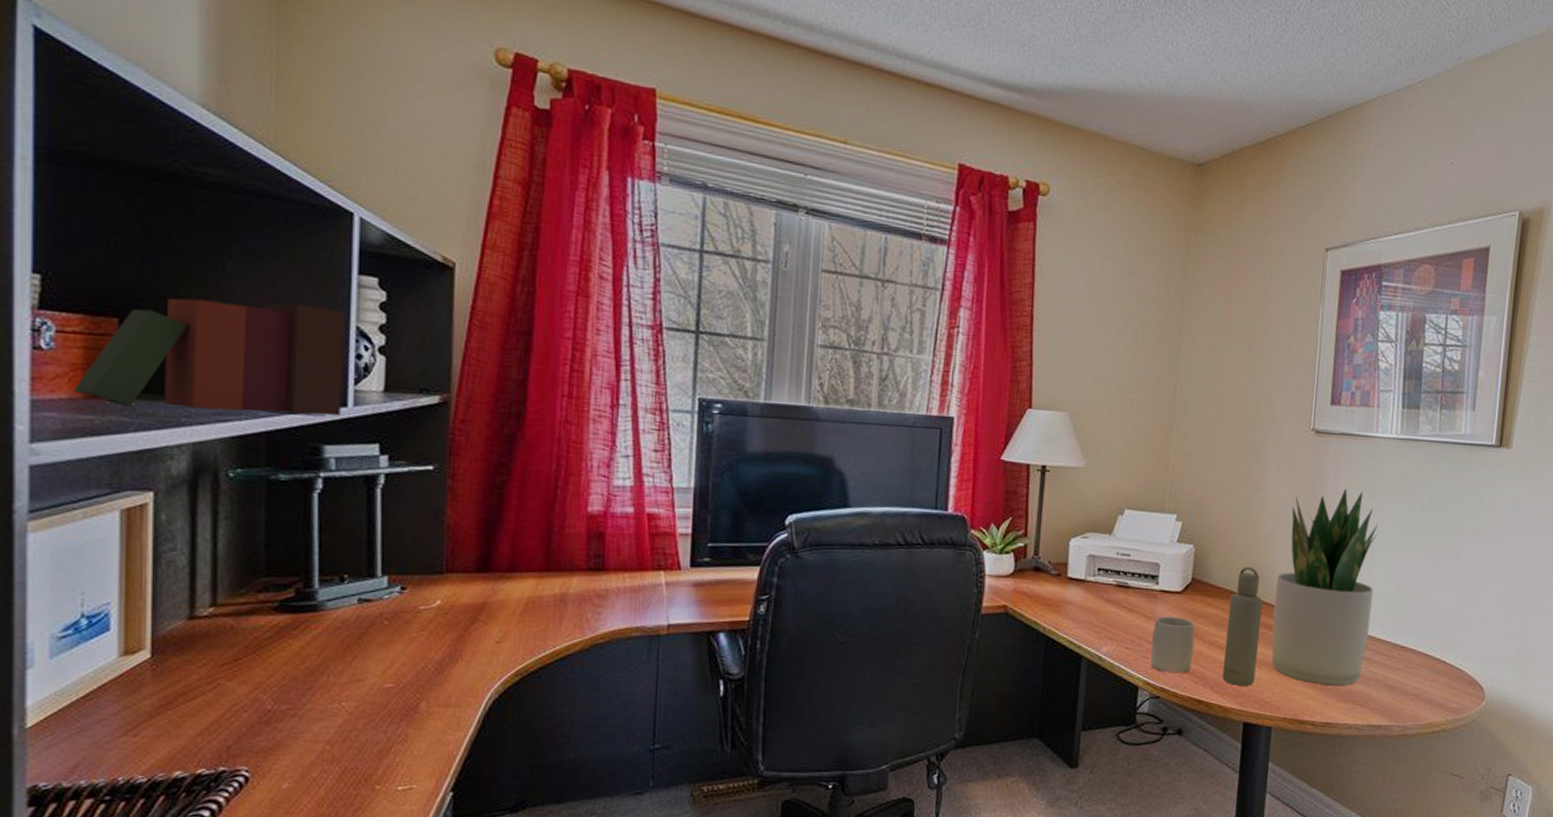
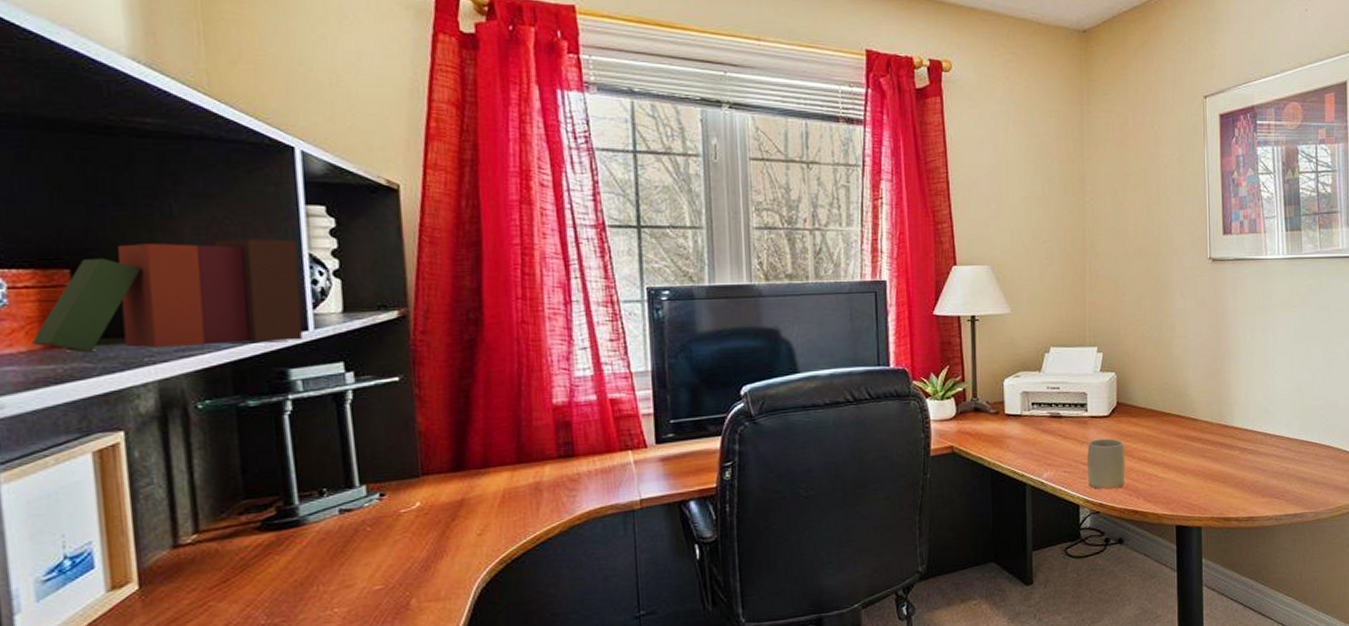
bottle: present [1222,566,1263,686] -> none [1152,386,1183,494]
planter: present [1271,489,1378,686] -> none [1191,308,1278,484]

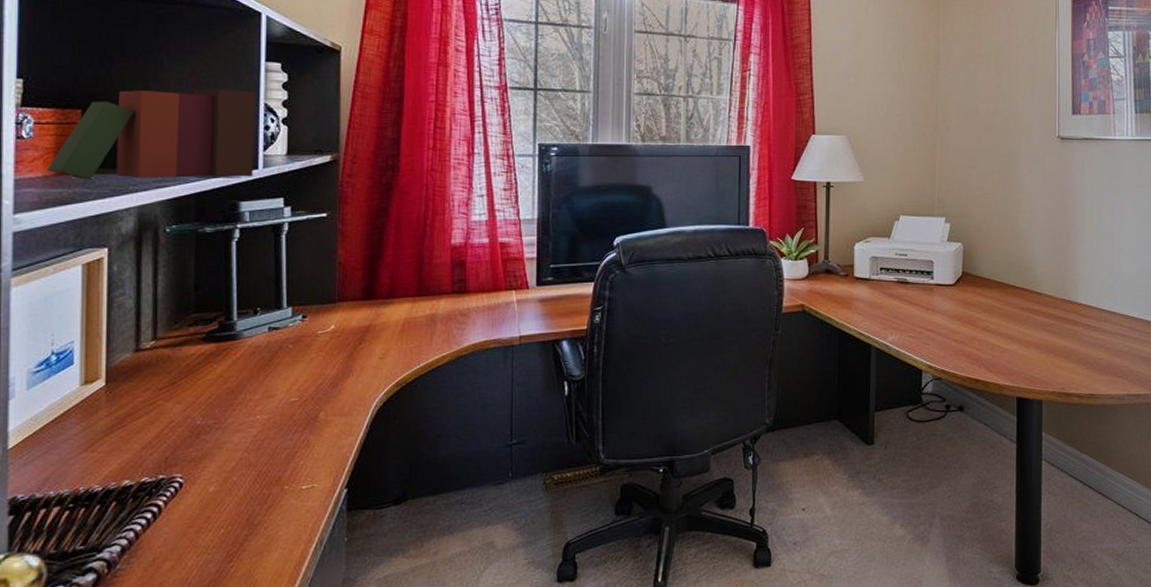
mug: present [1086,438,1125,490] -> none [930,307,969,357]

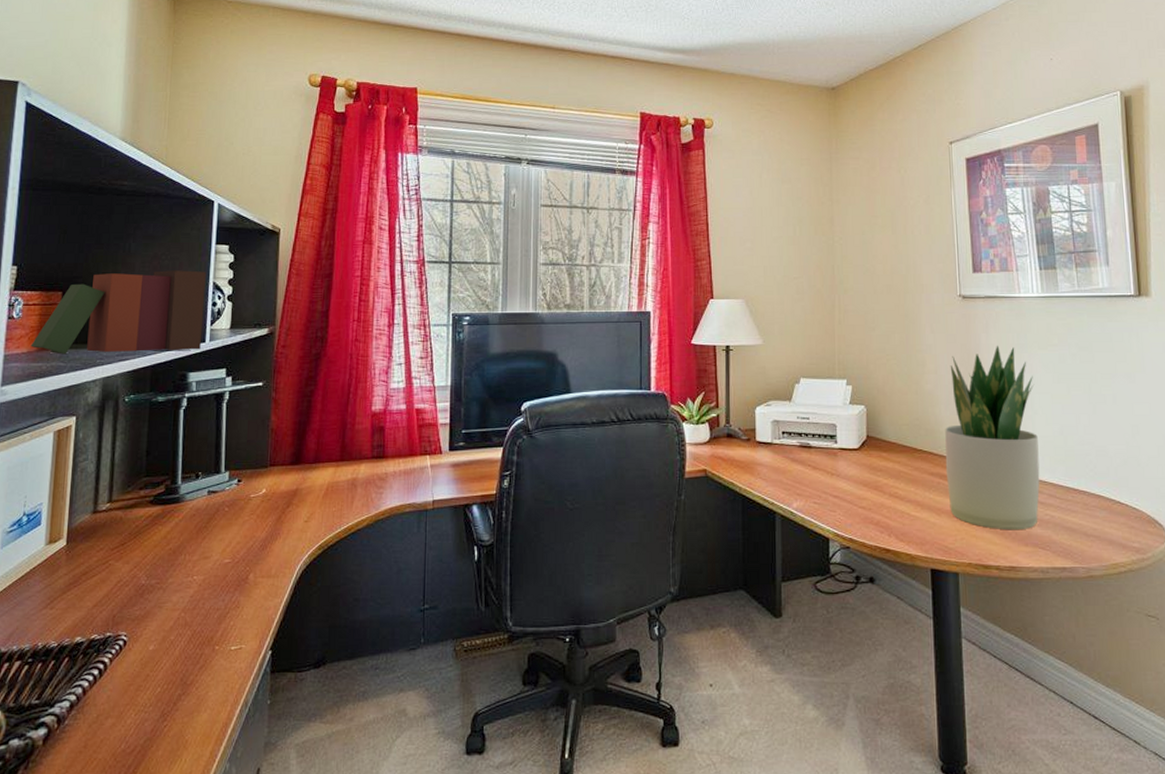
planter: none [1035,187,1123,361] -> present [945,346,1040,531]

